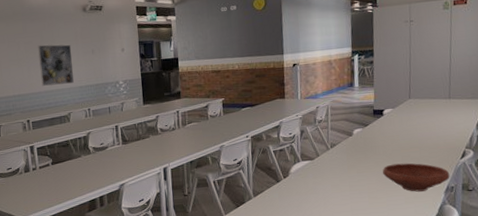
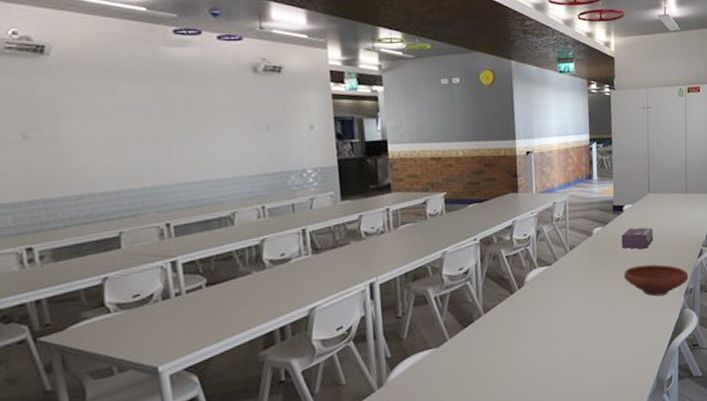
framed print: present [38,44,74,86] -> none [183,116,240,175]
tissue box: none [380,129,414,149] -> present [621,227,654,249]

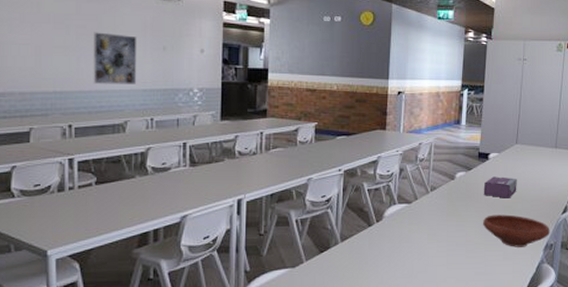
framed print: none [183,116,240,175] -> present [93,32,137,85]

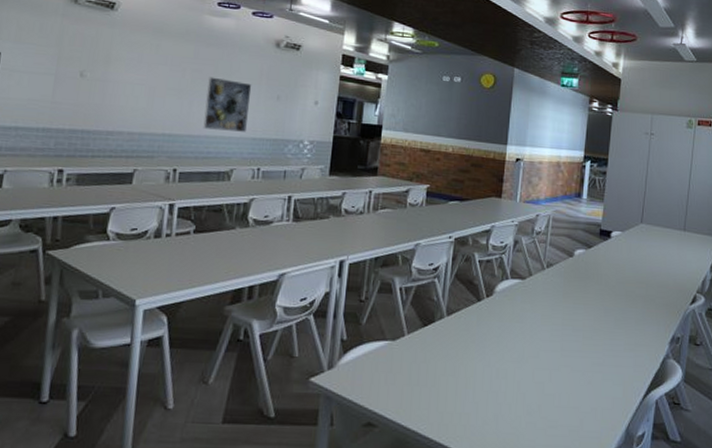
tissue box: present [483,176,517,199] -> none [604,257,641,282]
bowl: present [483,214,550,247] -> none [603,299,677,338]

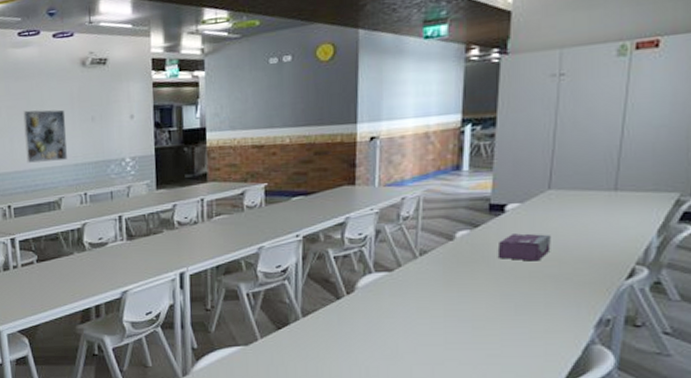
tissue box: none [604,257,641,282] -> present [497,233,551,261]

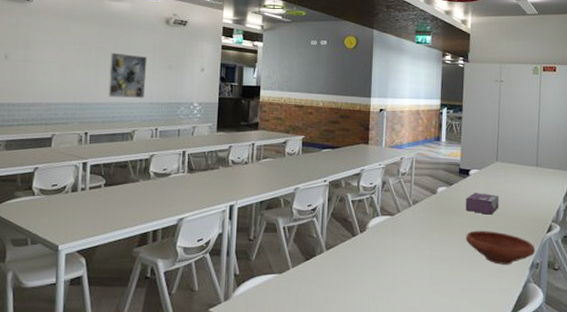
bowl: none [498,281,606,324] -> present [466,230,536,265]

